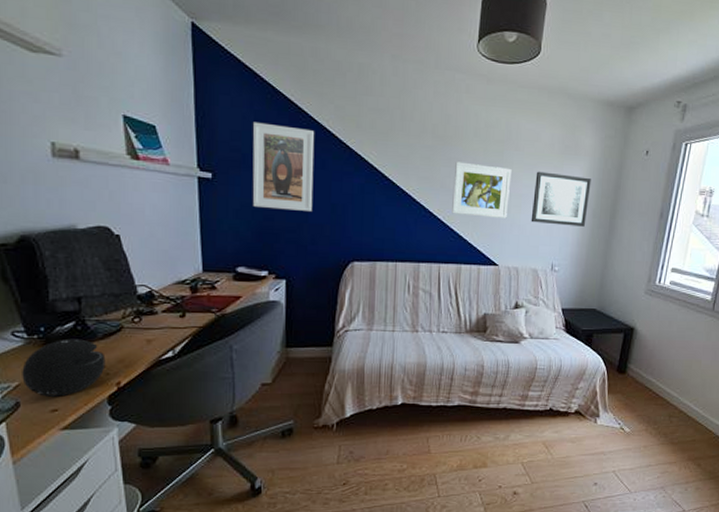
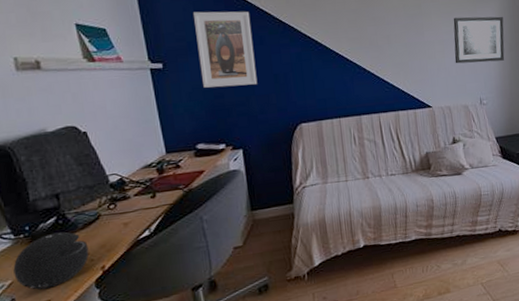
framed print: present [452,161,512,218] -> none [380,18,433,67]

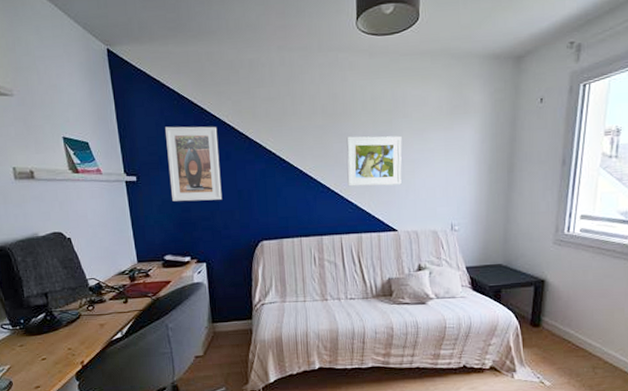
speaker: present [13,231,89,290] -> none [11,327,71,376]
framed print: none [380,18,433,67] -> present [346,136,402,187]
wall art: present [453,16,505,64] -> none [425,134,484,186]

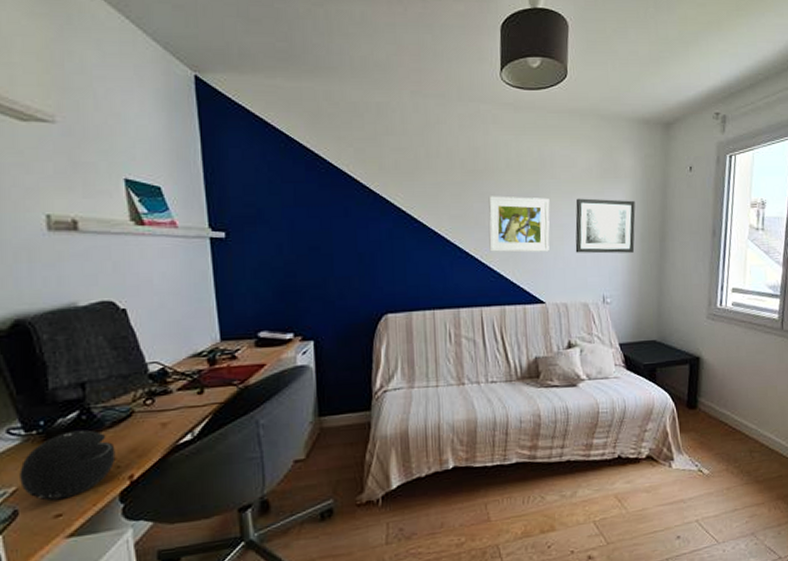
speaker: none [11,327,71,376] -> present [19,429,116,501]
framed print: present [165,126,223,202] -> none [268,173,338,265]
wall art: none [425,134,484,186] -> present [575,198,636,254]

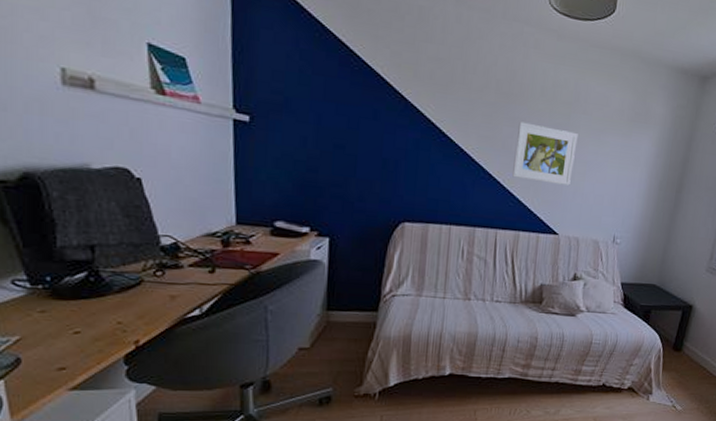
speaker: present [19,429,116,501] -> none [24,290,122,354]
wall art: present [575,198,636,254] -> none [595,138,660,199]

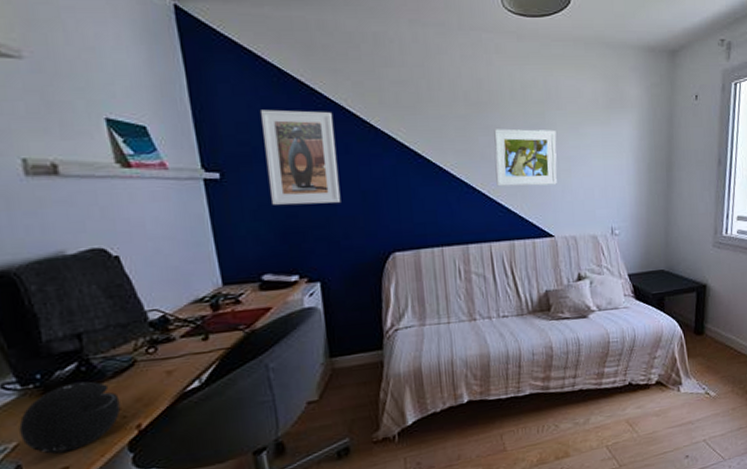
speaker: none [24,290,122,354] -> present [19,381,121,454]
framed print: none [295,62,367,165] -> present [261,109,341,205]

